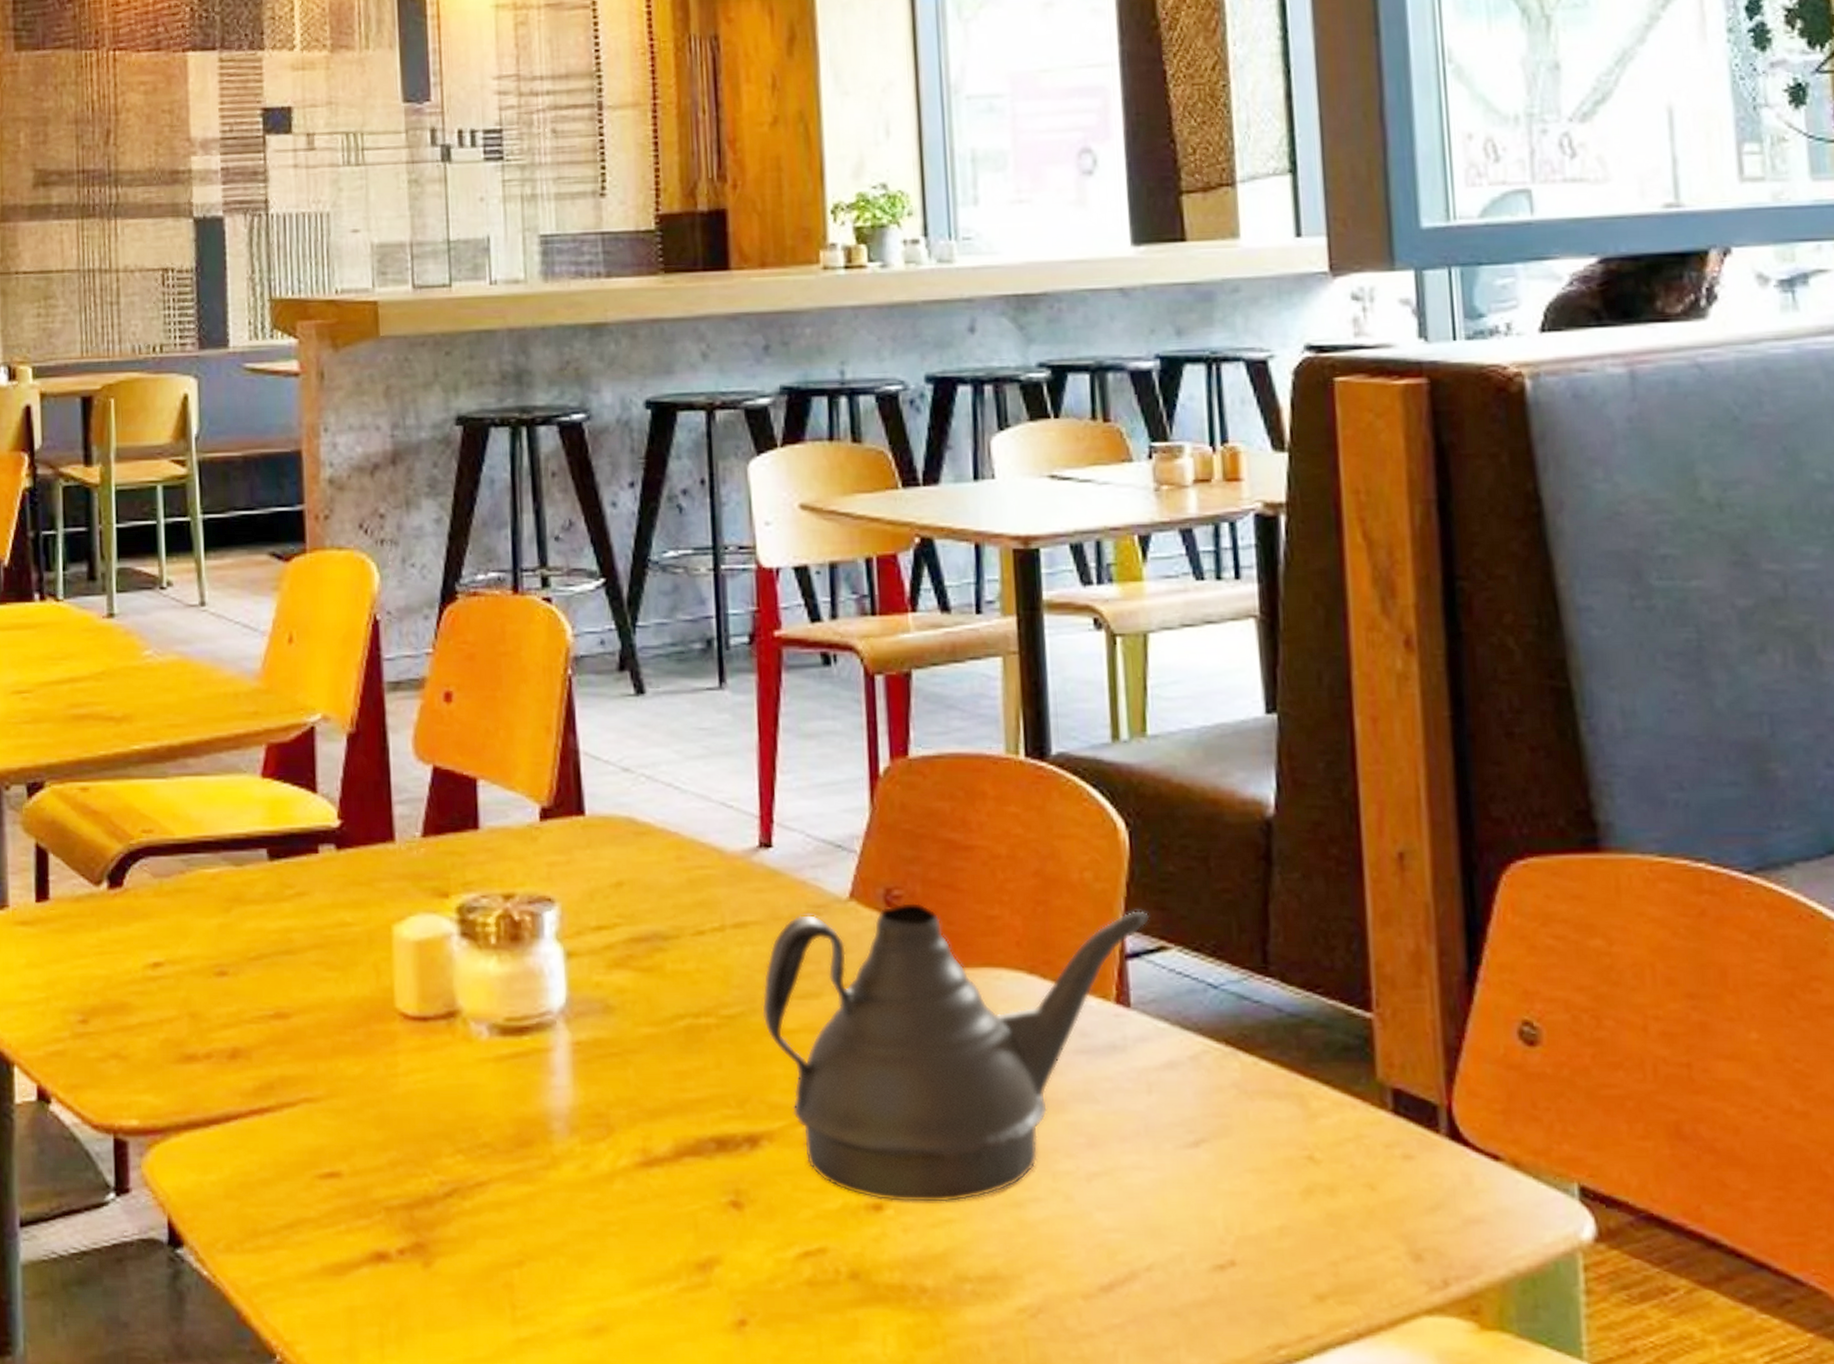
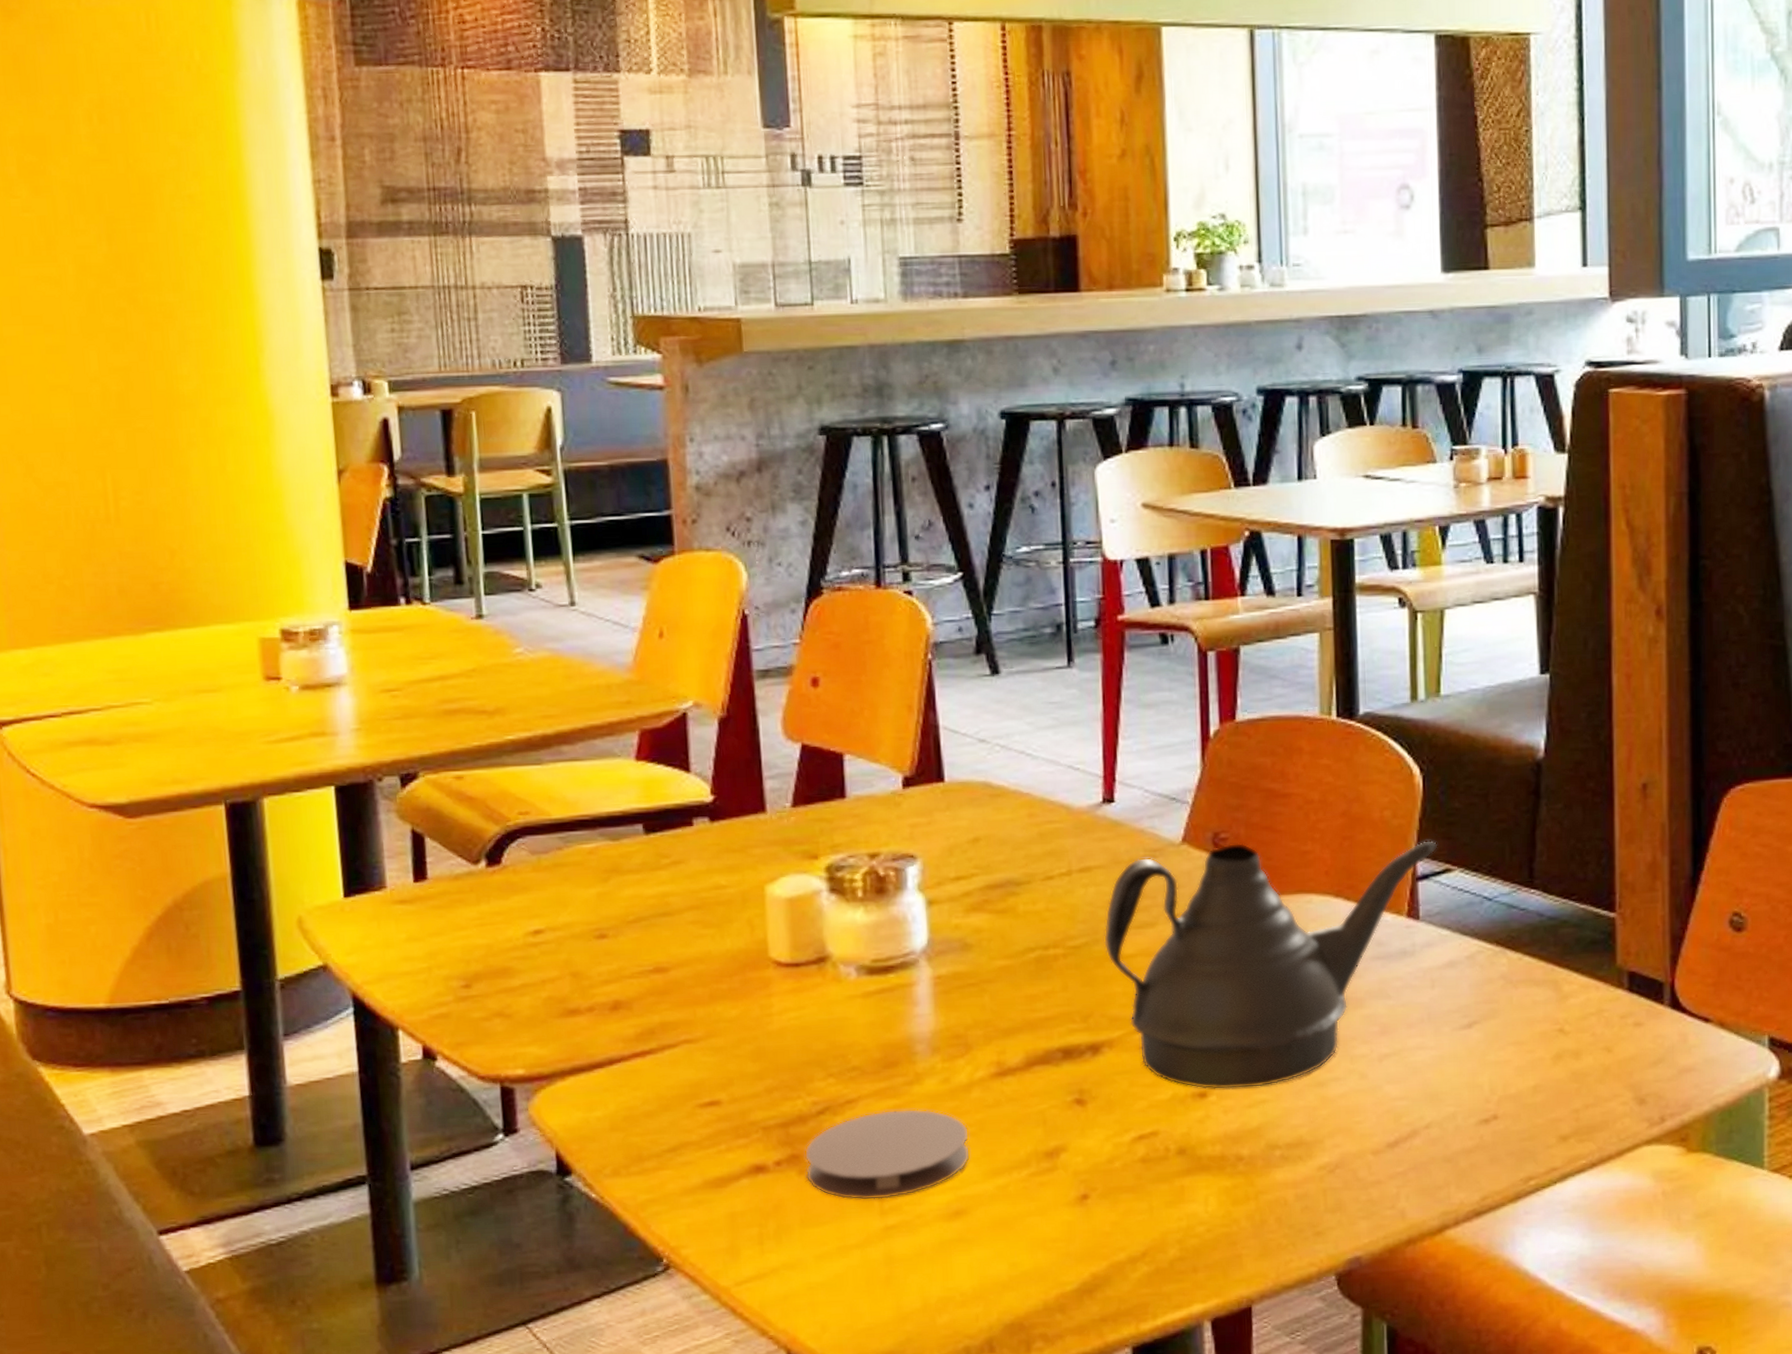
coaster: none [430,1197,612,1305] -> present [804,1108,970,1200]

